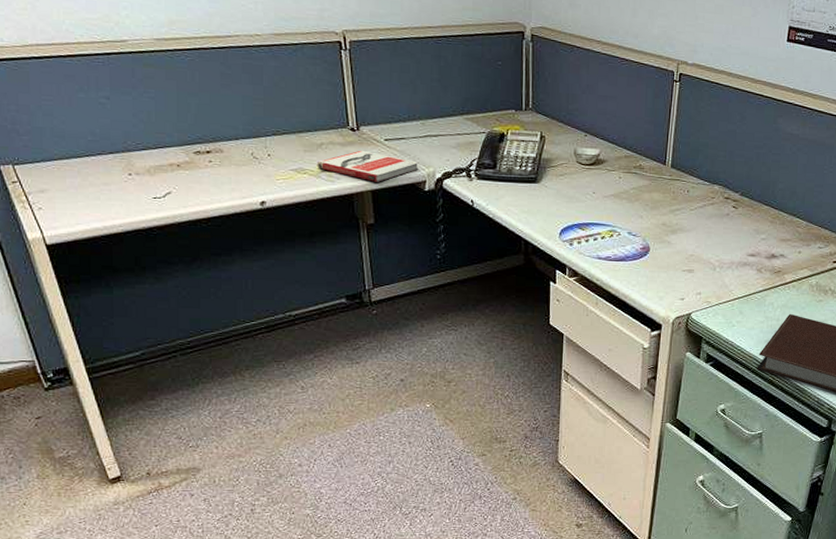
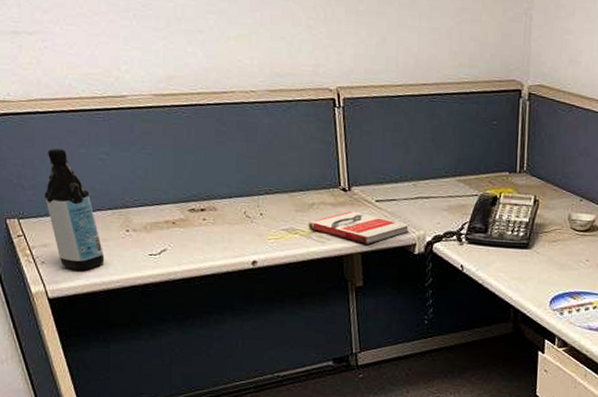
water bottle: none [41,94,106,216] -> present [45,148,105,271]

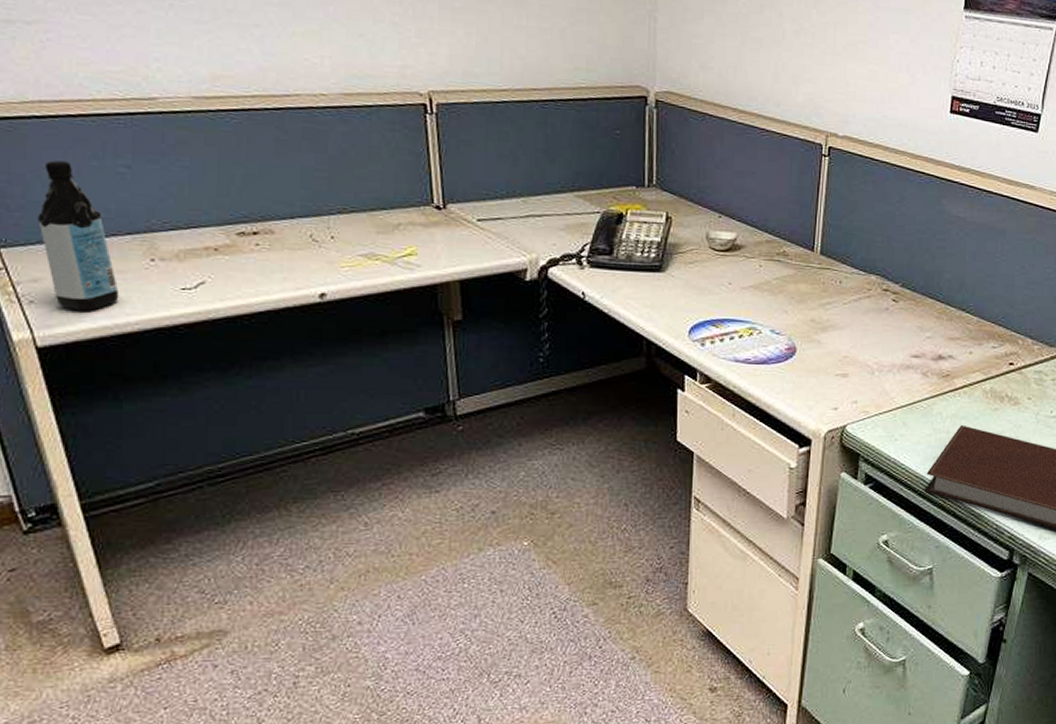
book: present [309,211,409,244] -> none [393,232,519,271]

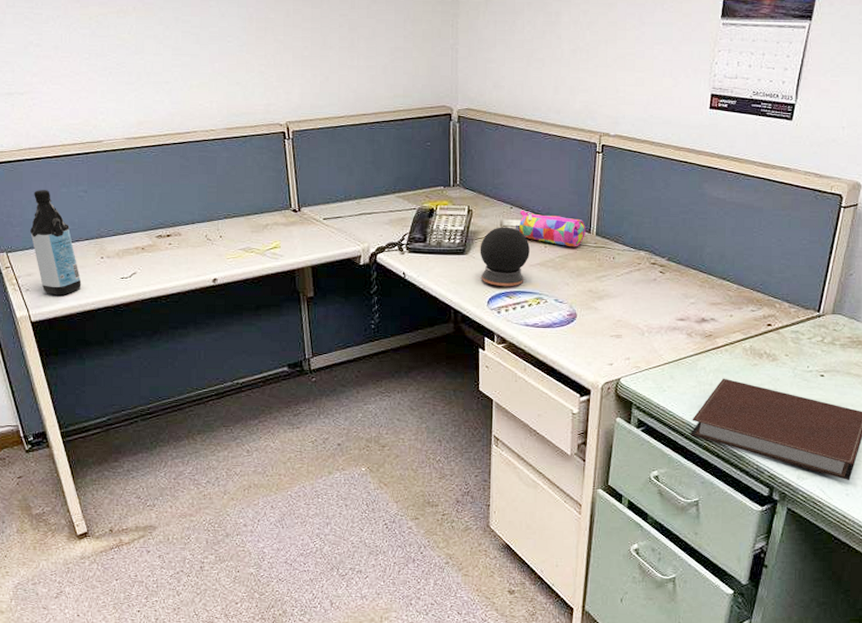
speaker: none [680,239,741,313] -> present [480,227,530,286]
pencil case: none [725,220,808,268] -> present [516,210,585,247]

